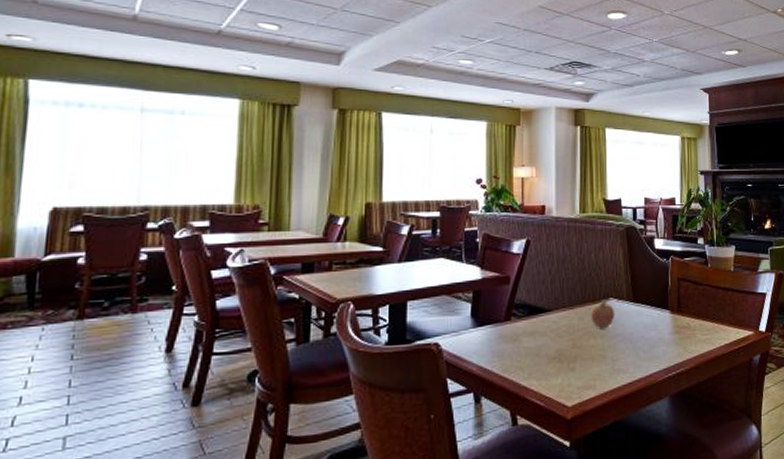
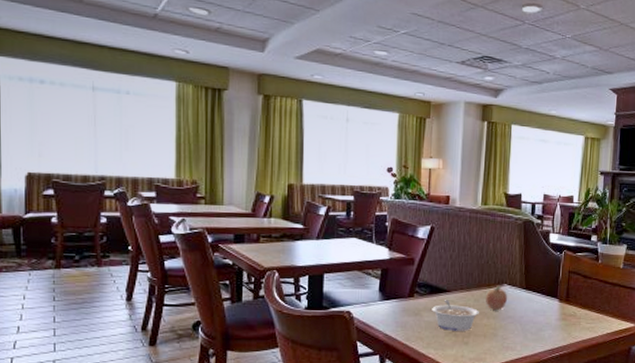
legume: none [532,320,585,357] -> present [432,300,479,331]

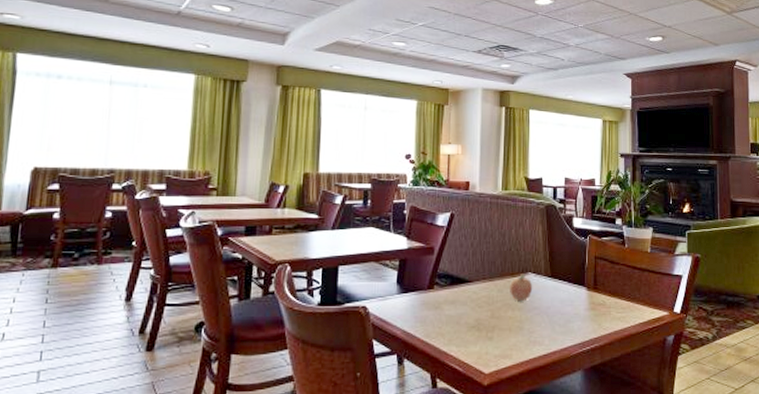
legume: present [432,300,479,331] -> none [453,291,503,325]

